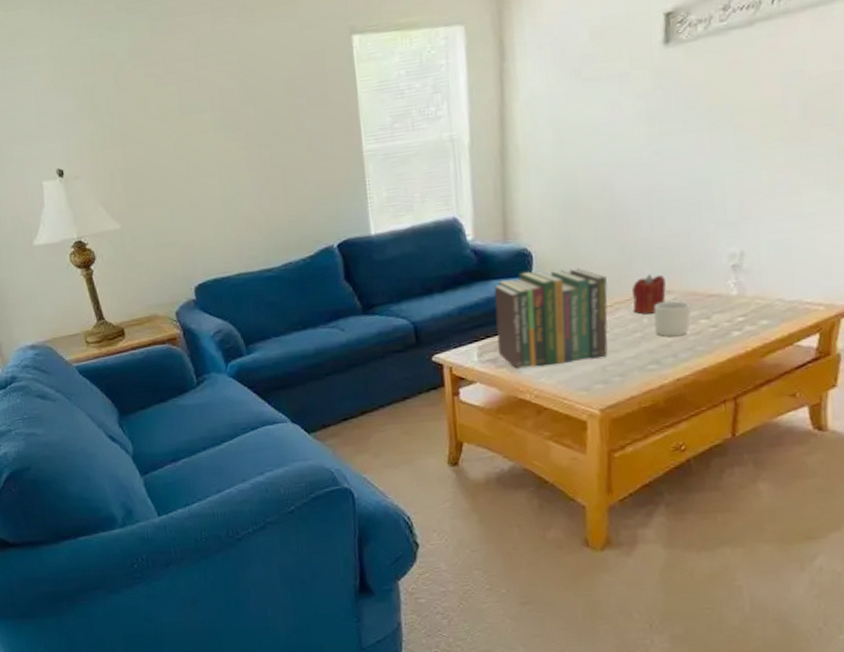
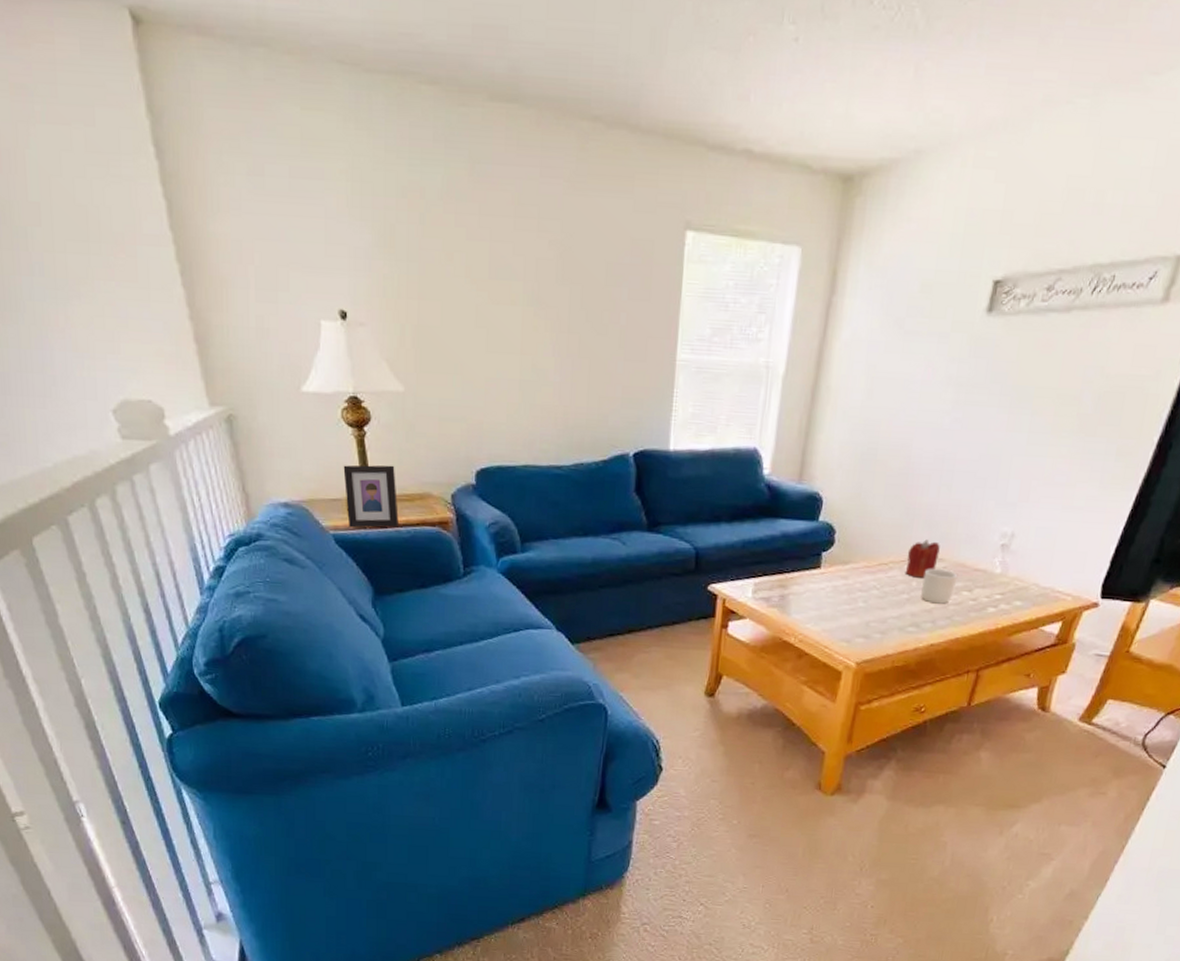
picture frame: none [77,295,132,358] -> present [343,465,399,528]
books: present [494,268,609,369] -> none [772,515,887,613]

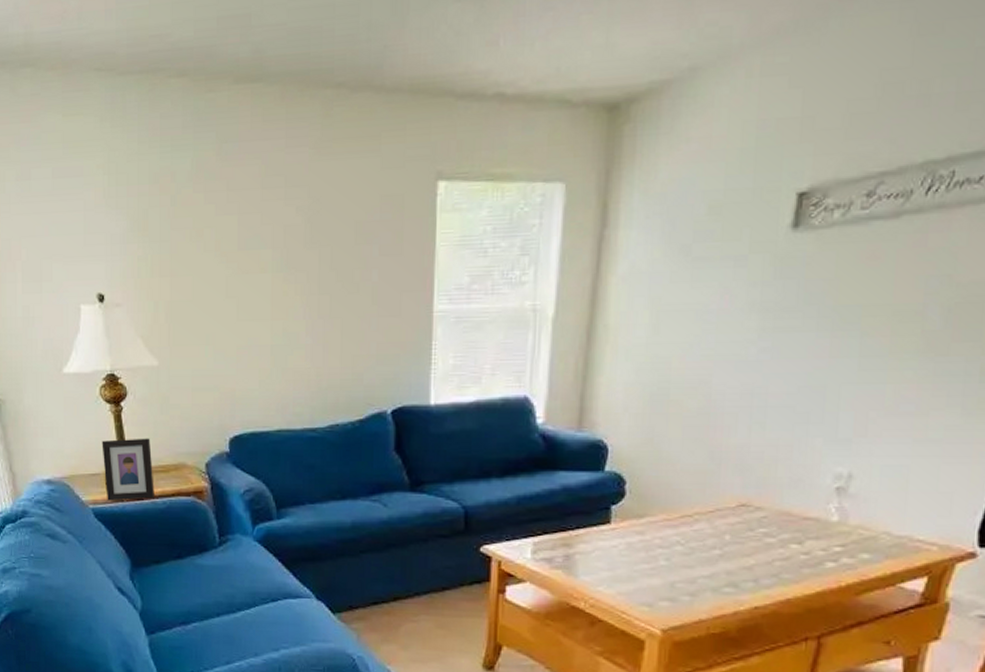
candle: present [905,539,940,578] -> none [714,486,757,530]
mug: present [921,569,958,604] -> none [737,519,783,560]

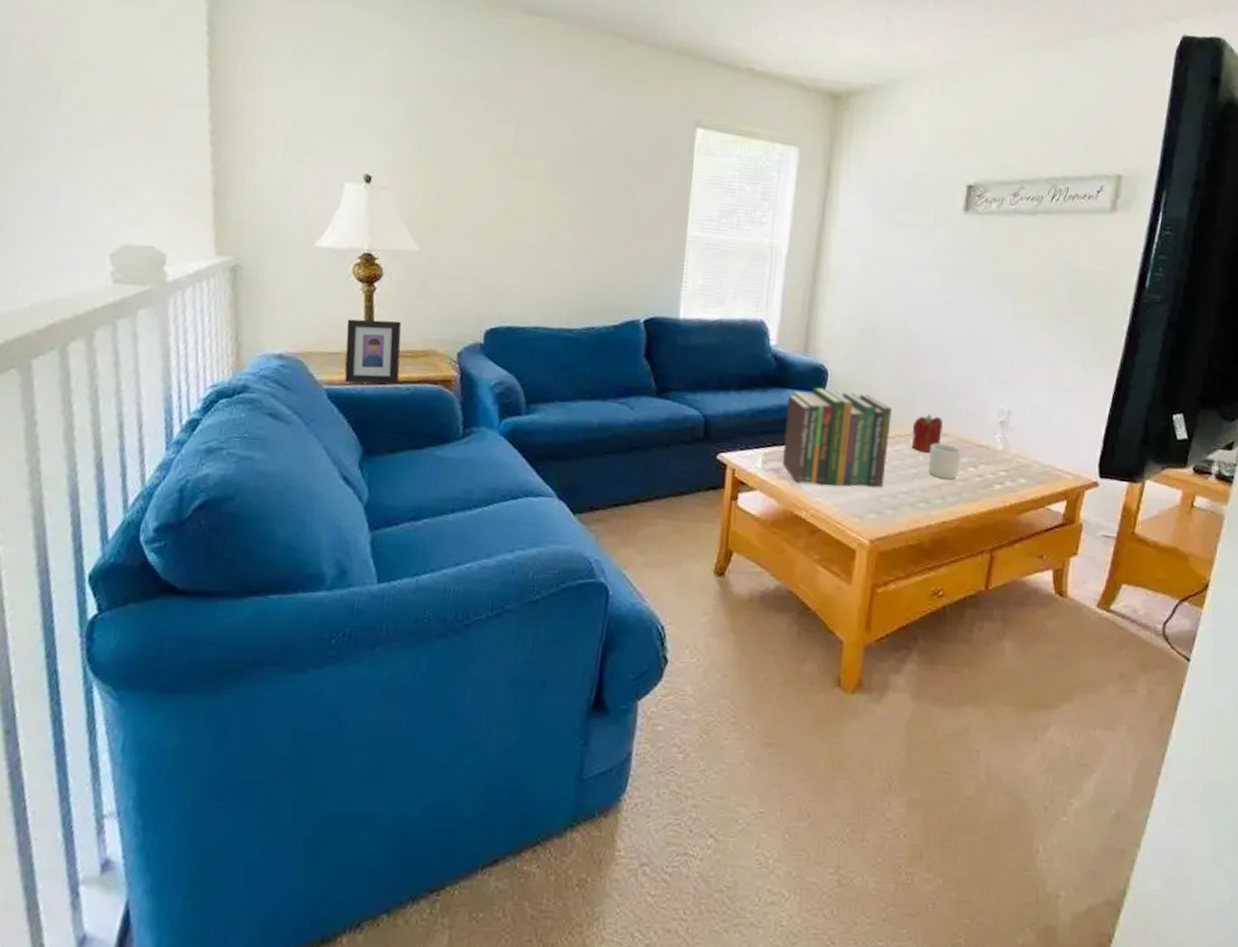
books: none [554,466,689,573] -> present [782,386,892,488]
candle: none [714,486,757,530] -> present [911,414,943,453]
mug: none [737,519,783,560] -> present [929,443,962,480]

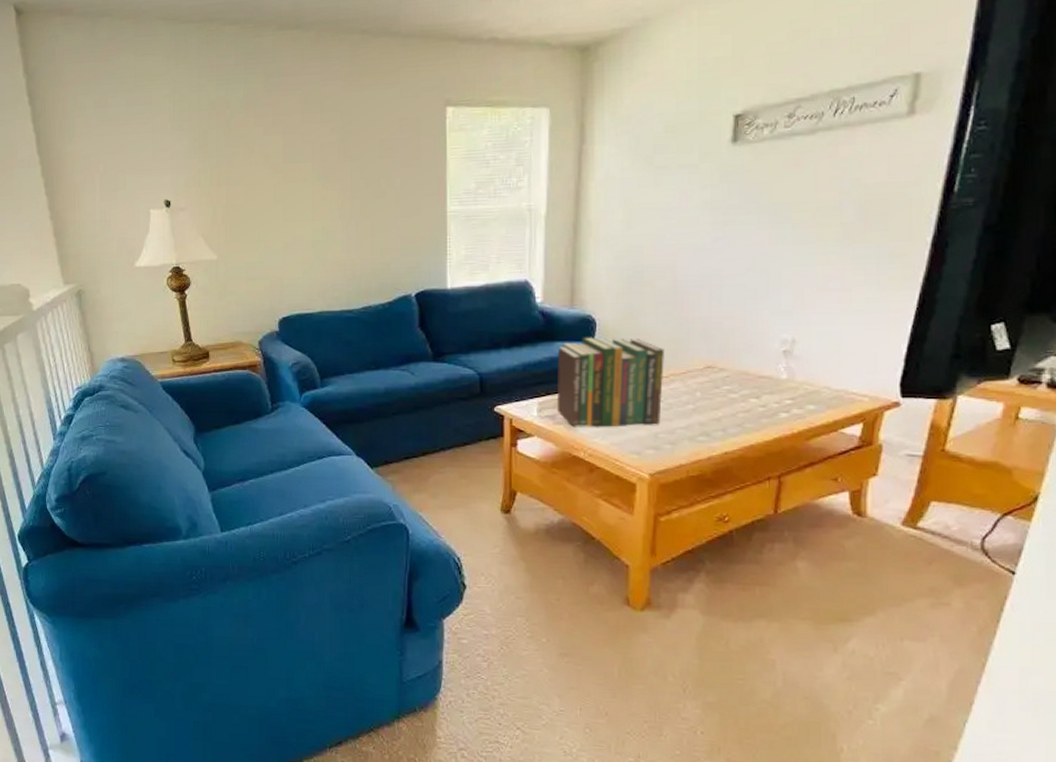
picture frame: present [344,319,402,384] -> none [169,320,215,375]
candle: present [911,414,943,453] -> none [687,351,720,388]
mug: present [929,443,962,480] -> none [707,379,743,412]

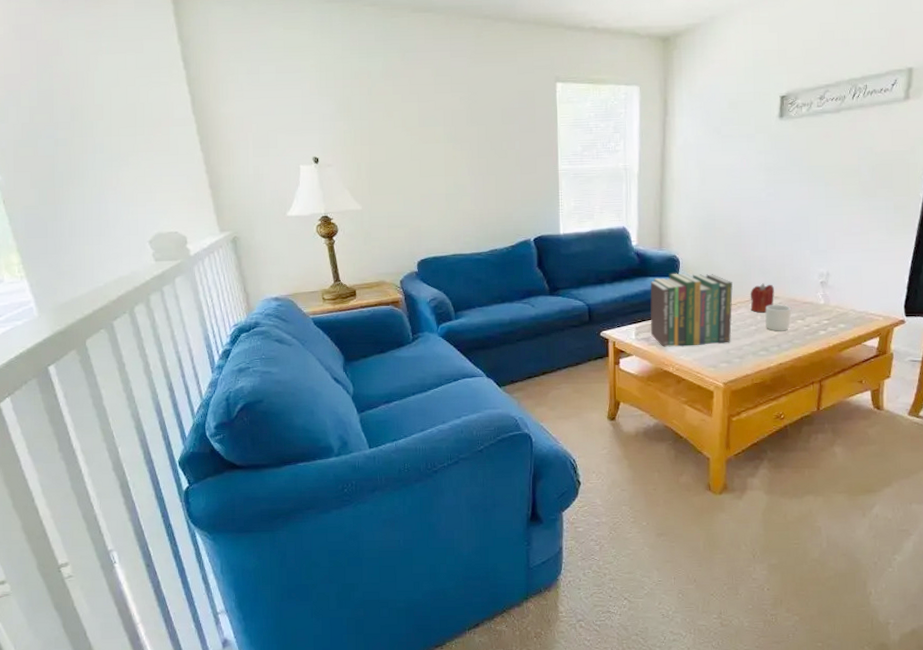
candle: none [687,351,720,388] -> present [750,283,774,313]
mug: none [707,379,743,412] -> present [765,305,792,331]

